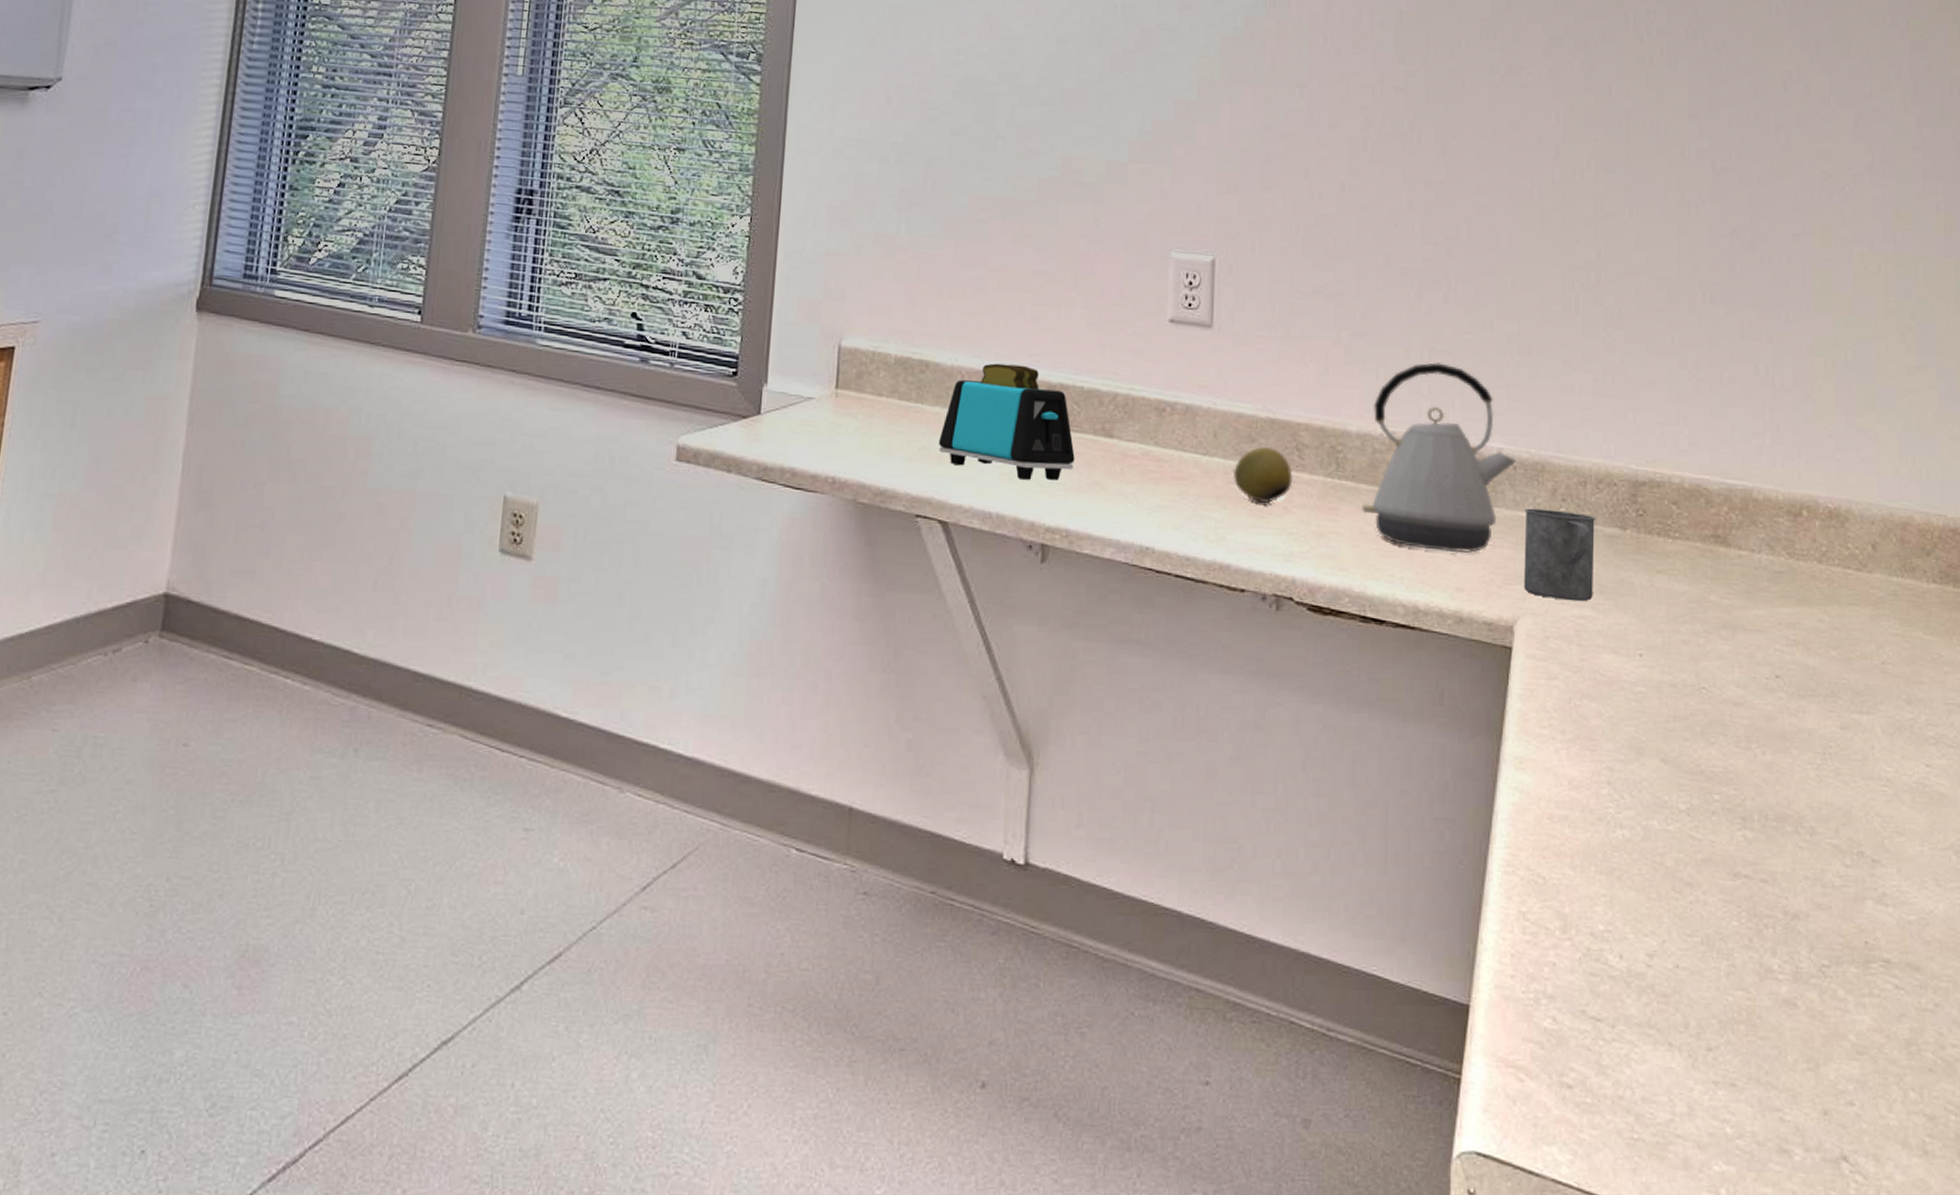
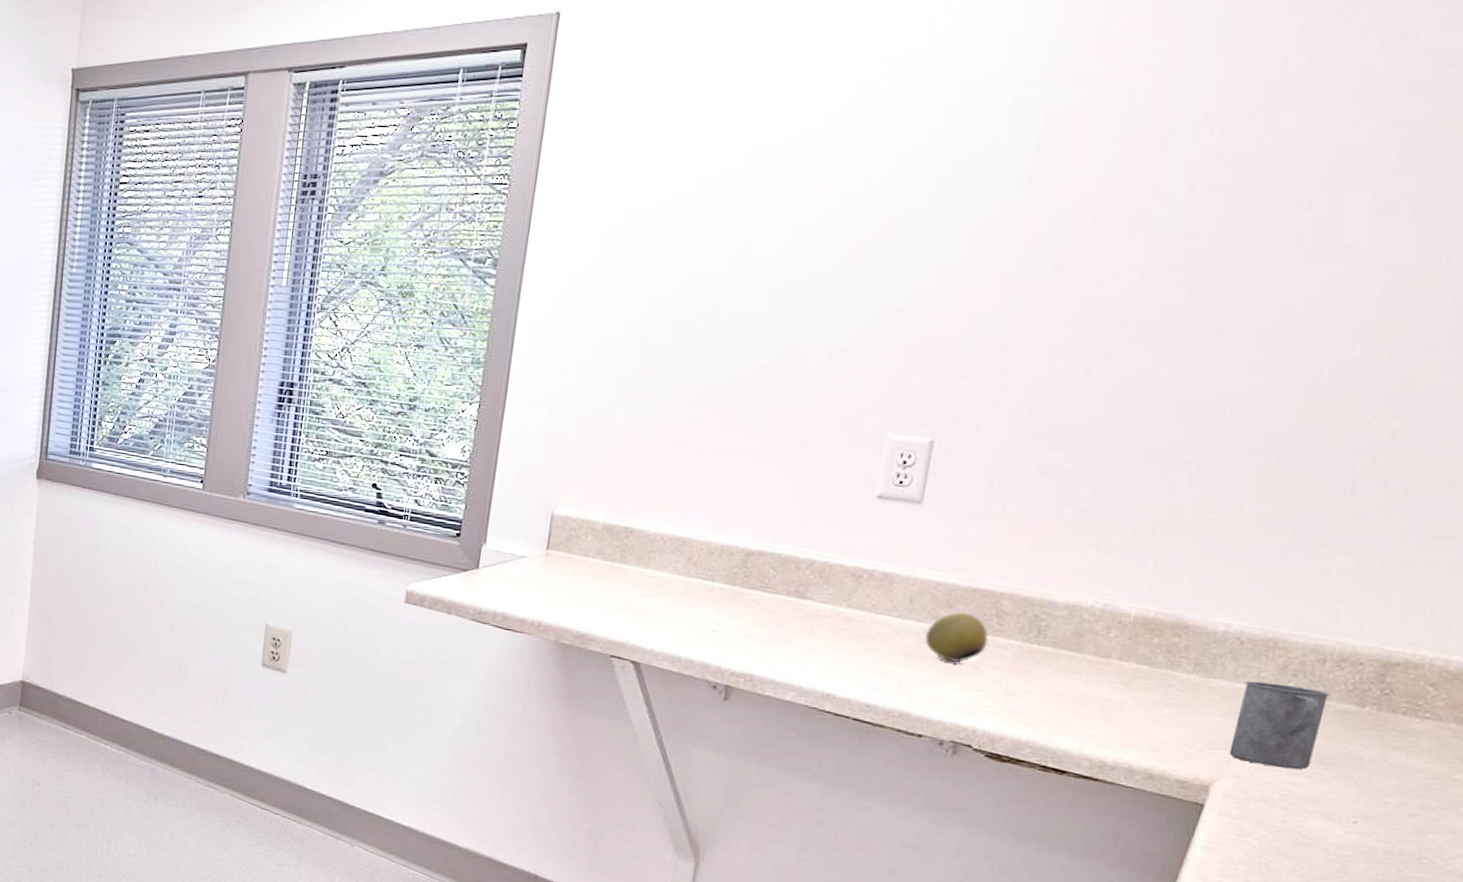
toaster: present [939,363,1075,481] -> none [637,531,767,633]
kettle: present [1362,362,1517,553] -> none [1058,540,1246,718]

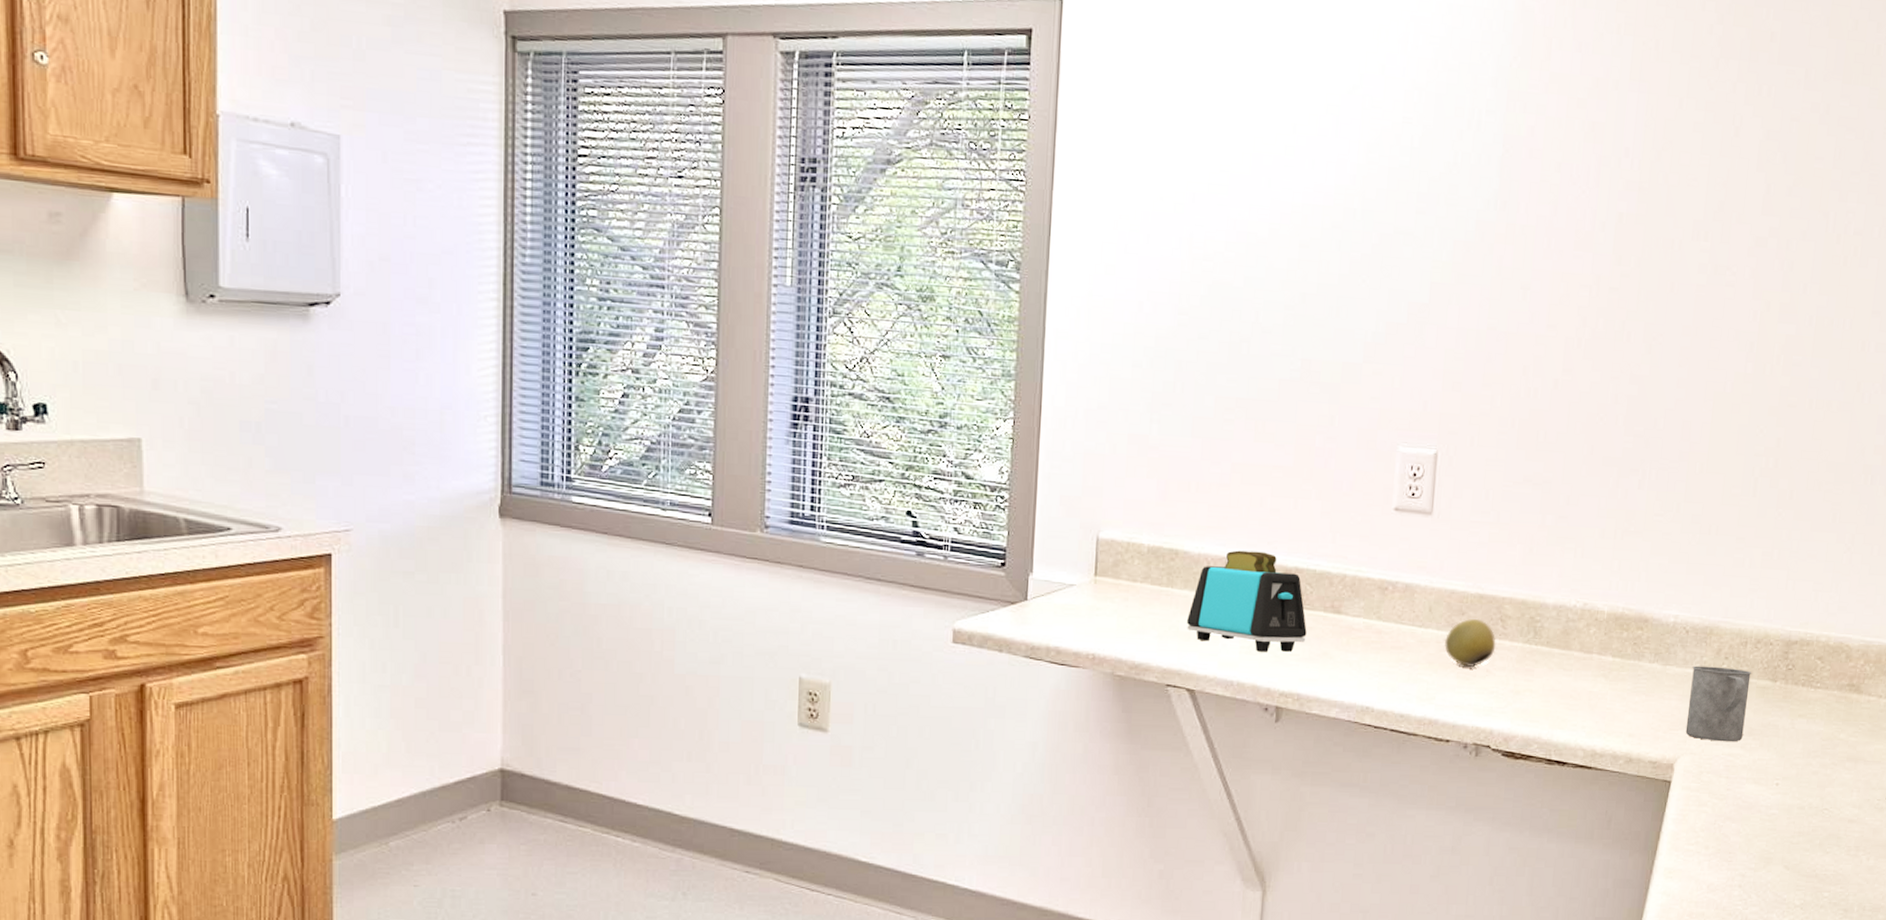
toaster: none [637,531,767,633] -> present [1187,550,1307,652]

